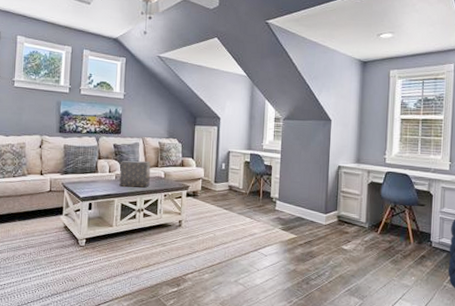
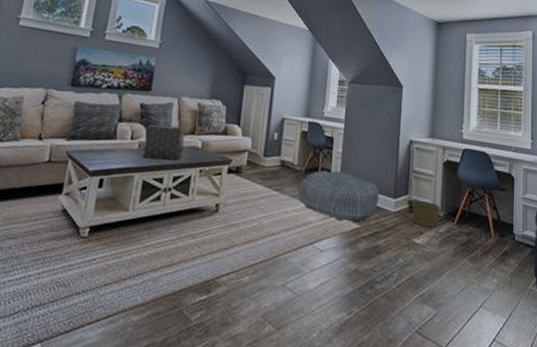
dog bed: none [244,192,312,232] -> present [298,170,379,221]
basket: none [340,213,365,237] -> present [411,198,440,228]

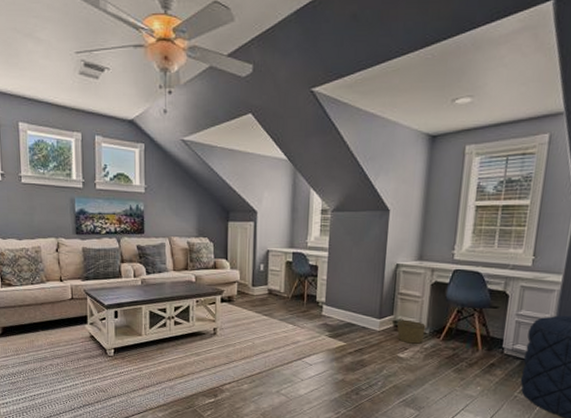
decorative box: present [142,124,186,161] -> none [146,263,179,293]
dog bed: present [298,170,379,221] -> none [286,296,364,340]

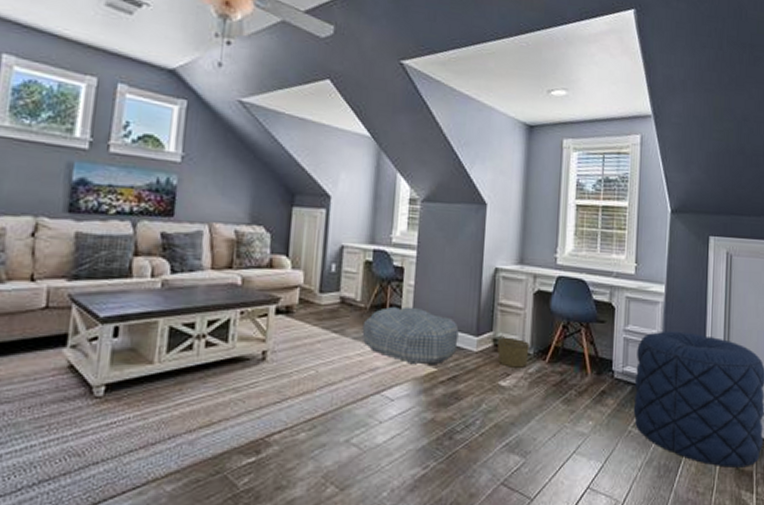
dog bed: none [286,296,364,340] -> present [362,306,459,364]

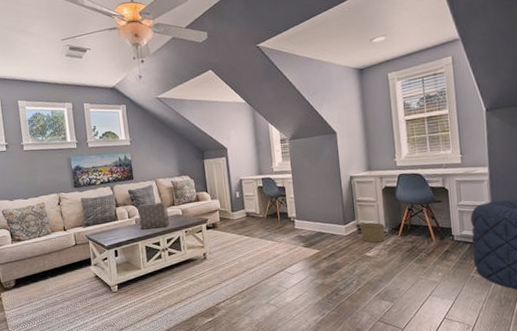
decorative box: none [167,257,221,301] -> present [138,201,169,230]
dog bed: present [362,306,459,364] -> none [264,212,332,249]

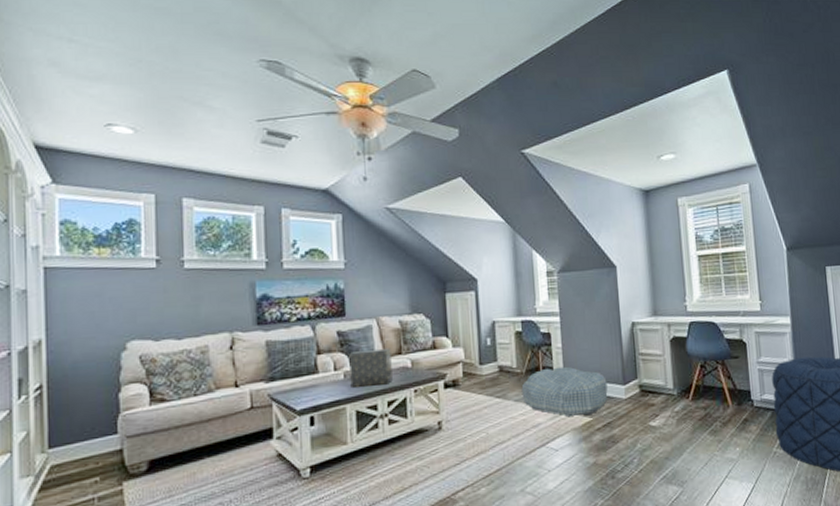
dog bed: none [264,212,332,249] -> present [521,366,608,416]
basket: present [359,222,385,243] -> none [642,381,673,409]

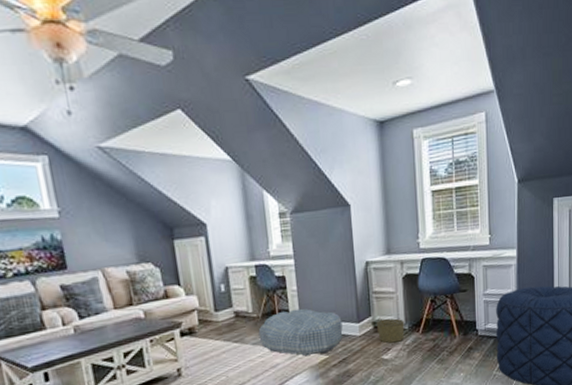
decorative box: present [349,348,393,388] -> none [76,299,126,342]
basket: none [642,381,673,409] -> present [376,318,405,343]

